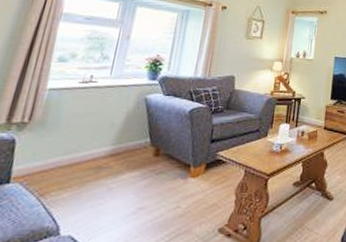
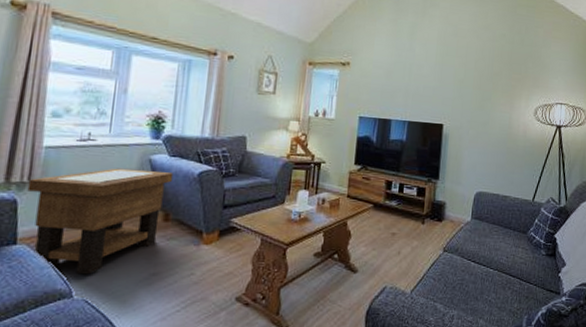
side table: none [26,107,167,212] -> present [27,168,174,275]

